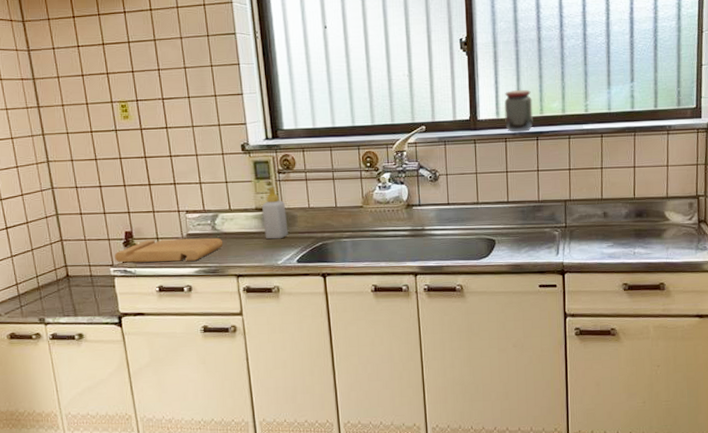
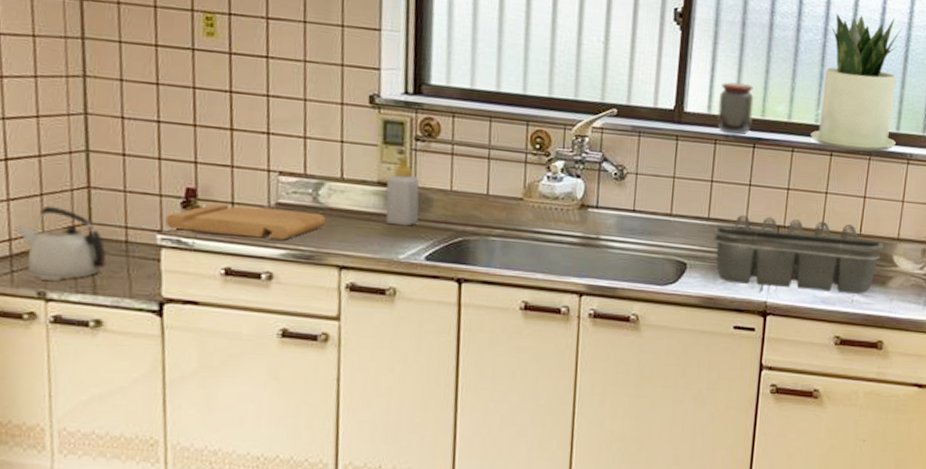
kettle: none [19,257,80,310] -> present [15,205,107,281]
dish rack: none [512,191,655,251] -> present [712,214,884,294]
planter: none [582,14,655,131] -> present [810,14,902,153]

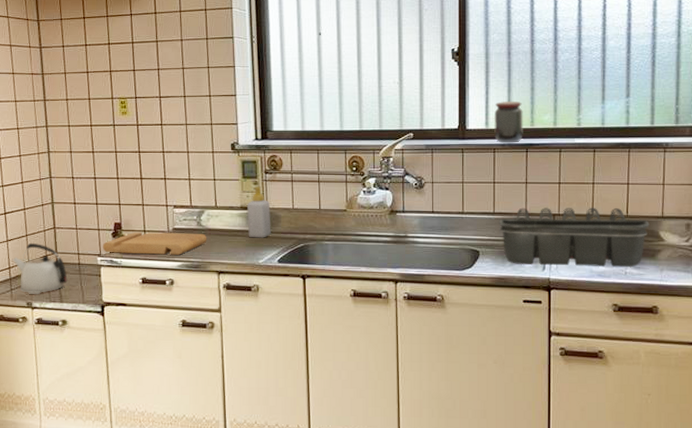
planter: present [810,14,902,153] -> none [574,30,651,146]

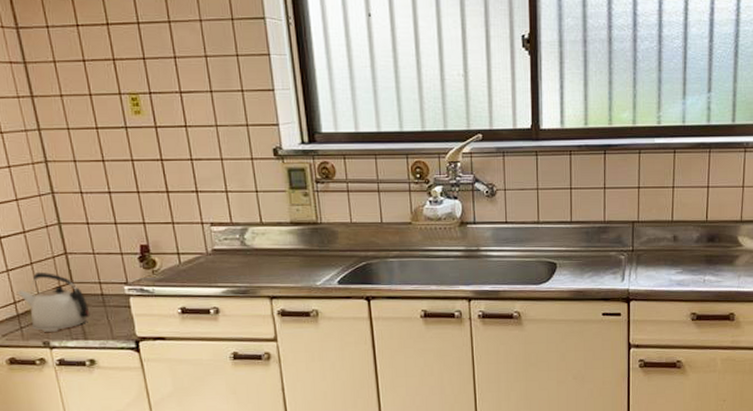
cutting board: present [102,232,207,255] -> none [128,254,254,281]
soap bottle: present [247,186,271,238] -> none [298,198,328,258]
jar: present [493,100,523,143] -> none [569,96,601,144]
dish rack: present [498,207,650,267] -> none [576,212,729,276]

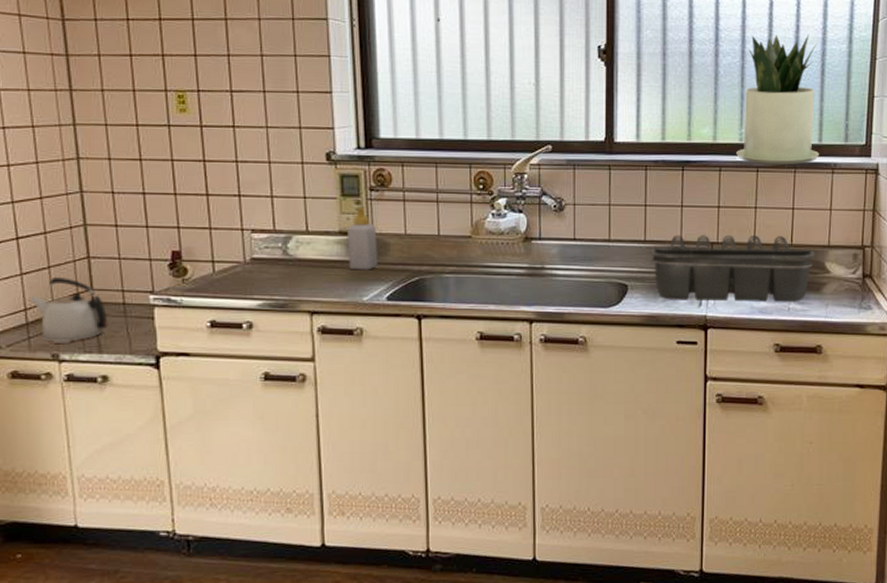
soap bottle: none [298,198,328,258] -> present [347,206,378,270]
dish rack: none [576,212,729,276] -> present [650,234,815,302]
planter: none [654,16,732,146] -> present [735,34,819,166]

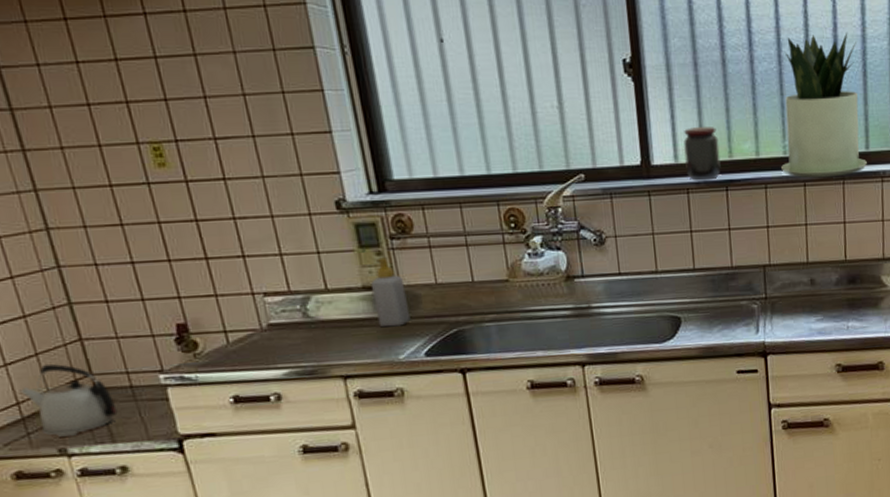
jar: none [645,110,679,160] -> present [683,126,721,181]
dish rack: present [650,234,815,302] -> none [700,252,870,329]

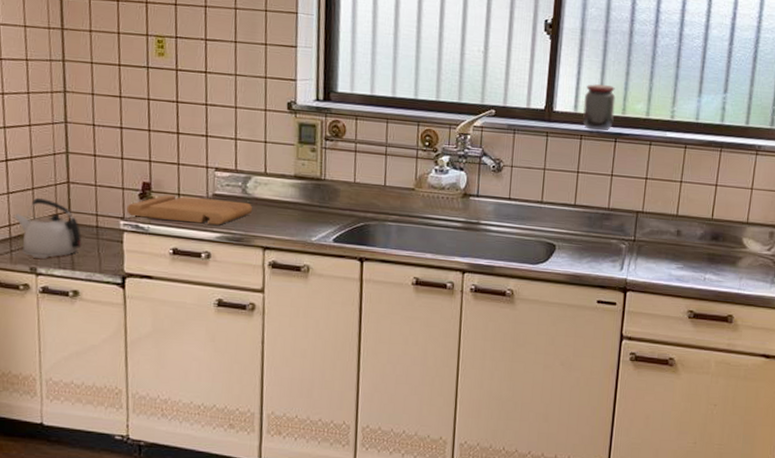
cutting board: none [163,327,321,367] -> present [126,195,253,225]
soap bottle: present [371,257,411,328] -> none [301,154,329,213]
planter: present [780,32,867,179] -> none [666,20,751,145]

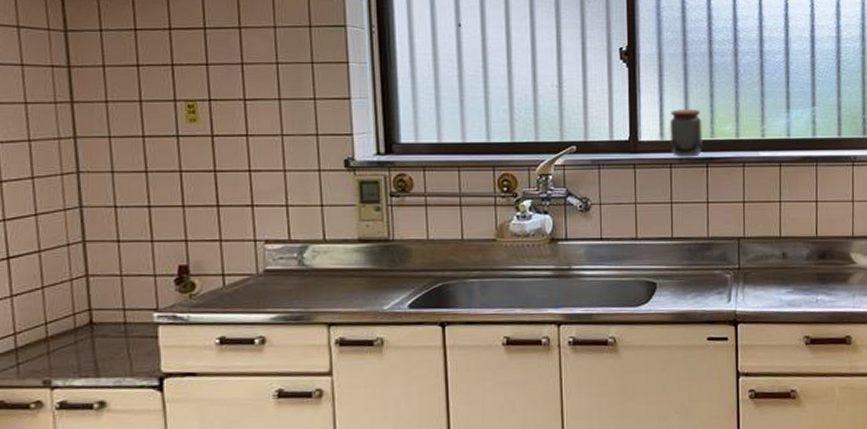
kettle: present [13,197,82,259] -> none [19,297,107,369]
cutting board: present [126,195,253,225] -> none [160,275,313,307]

